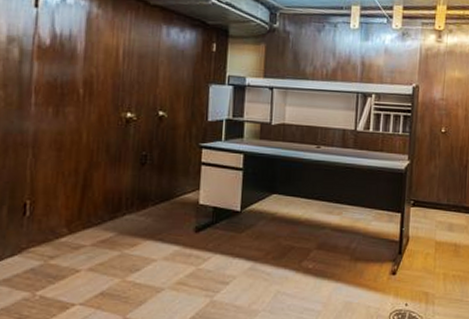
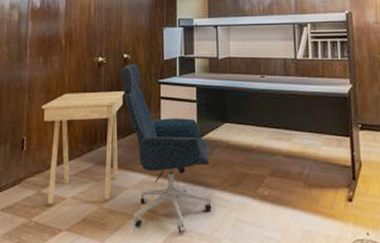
side table: none [50,152,159,277] -> present [41,91,125,205]
office chair: none [154,123,253,307] -> present [120,63,212,234]

